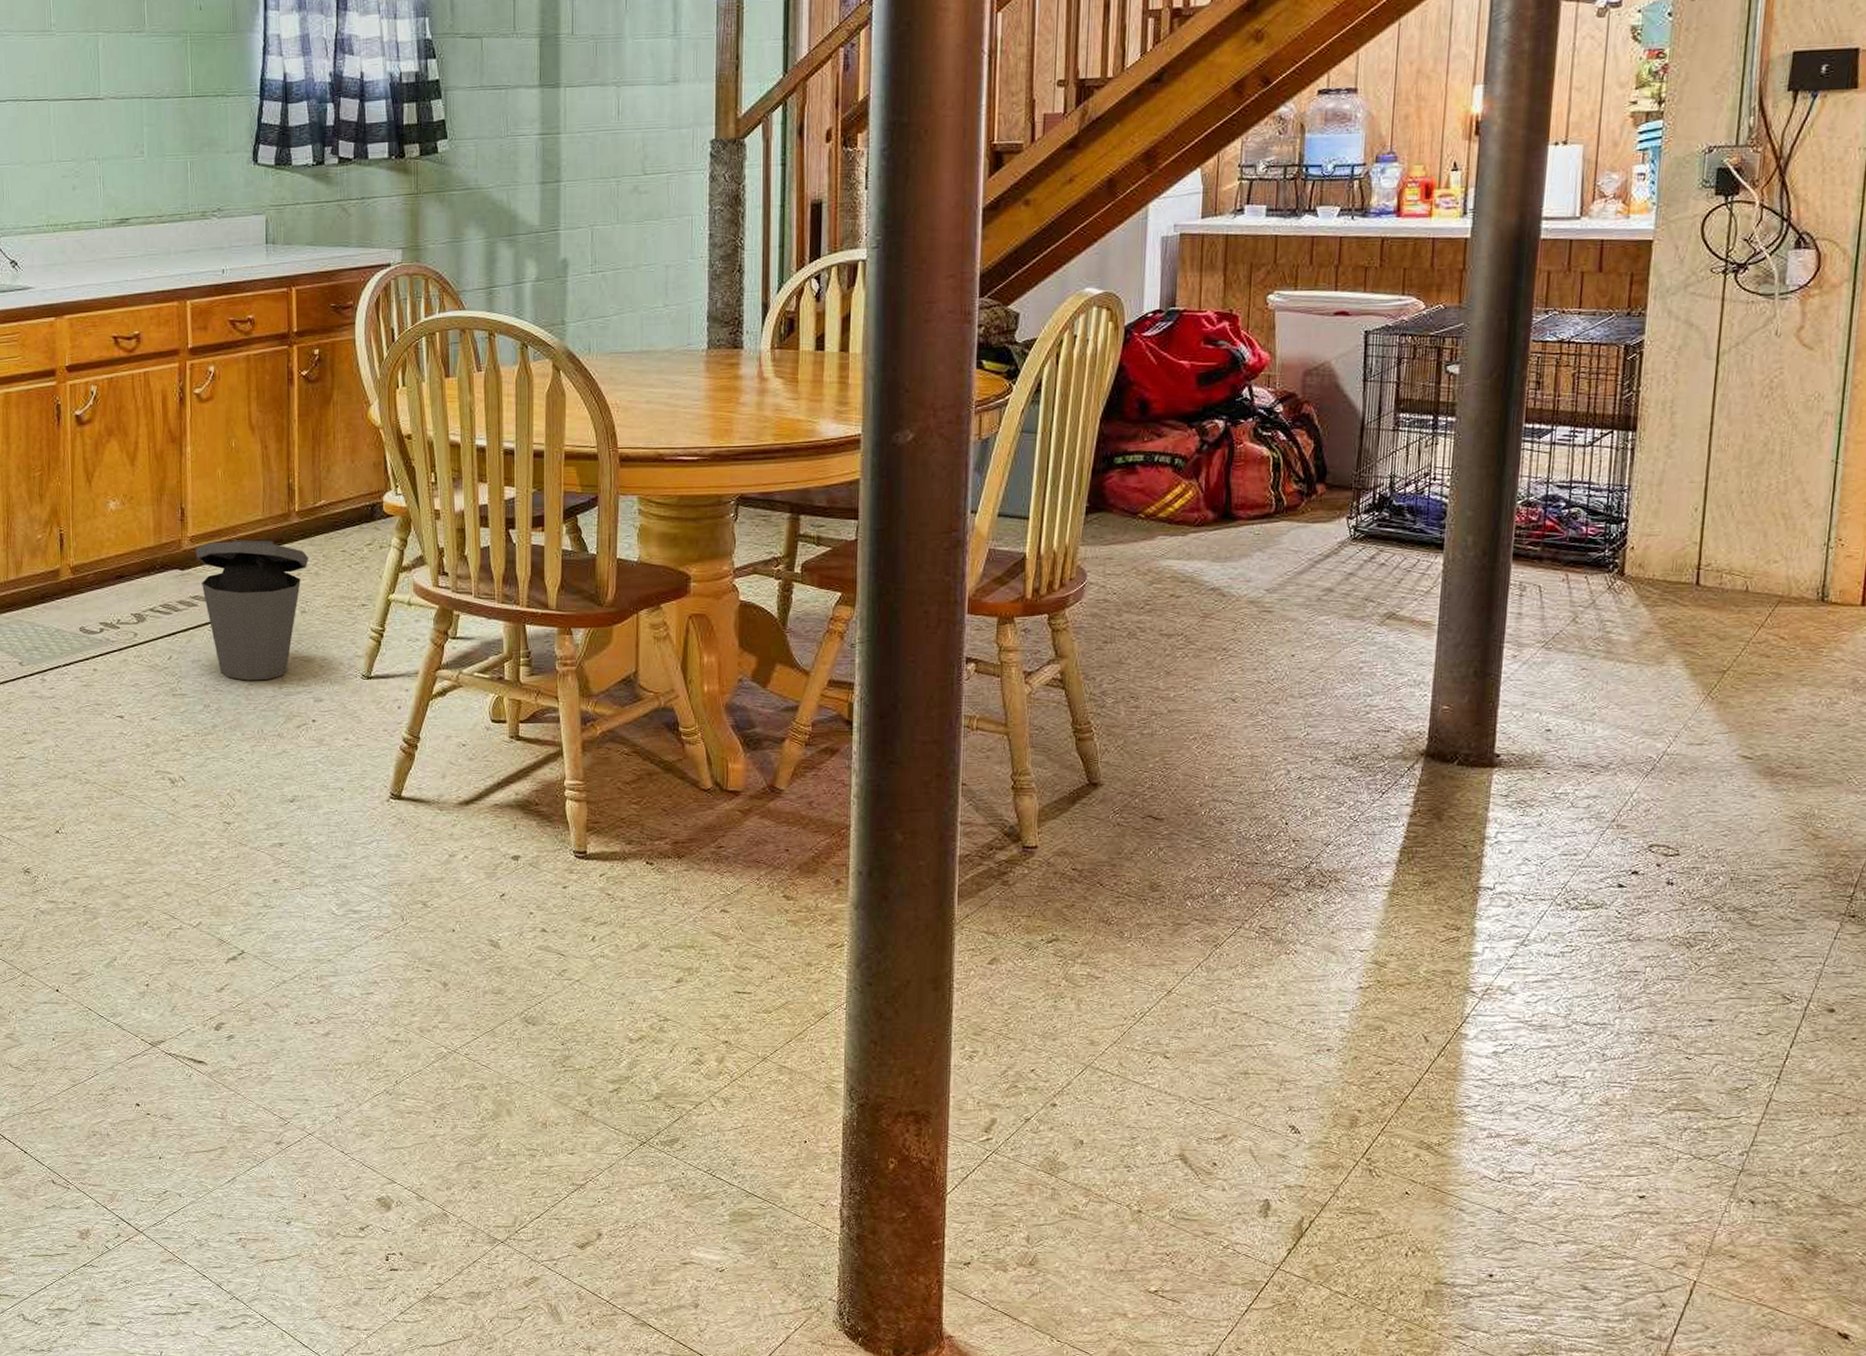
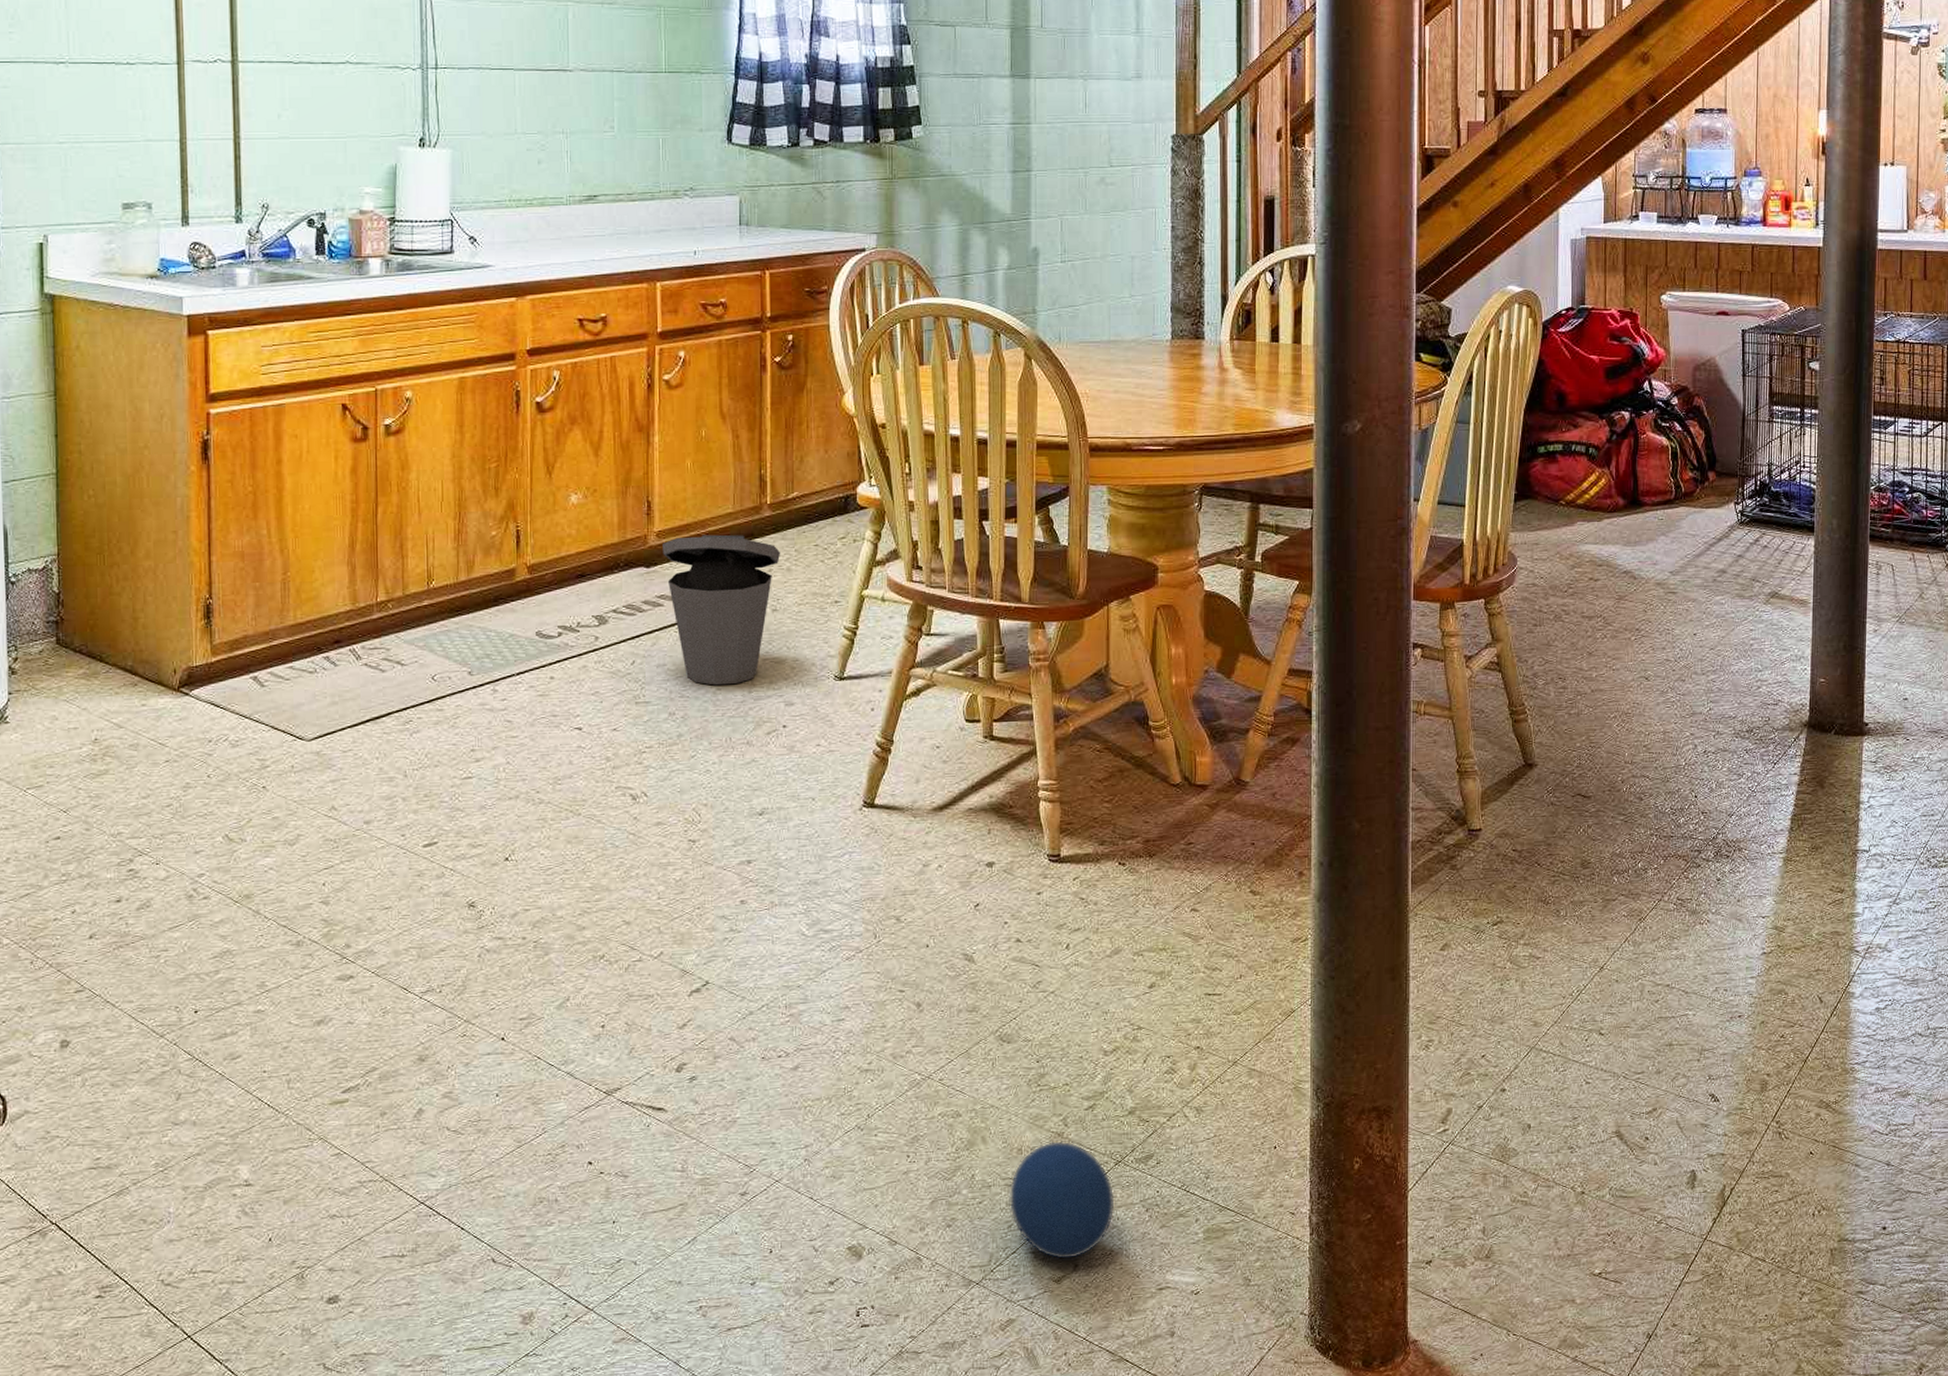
ball: none [533,1119,639,1229] -> present [1009,1141,1115,1260]

